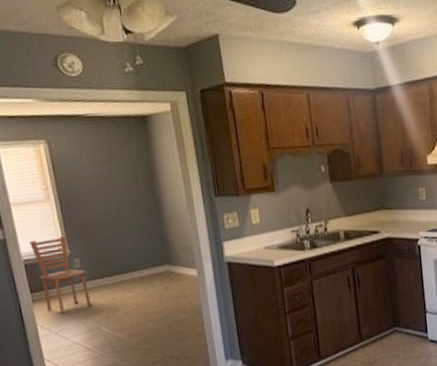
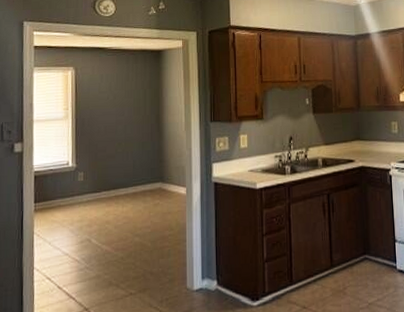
dining chair: present [29,235,91,314] -> none [43,151,87,224]

